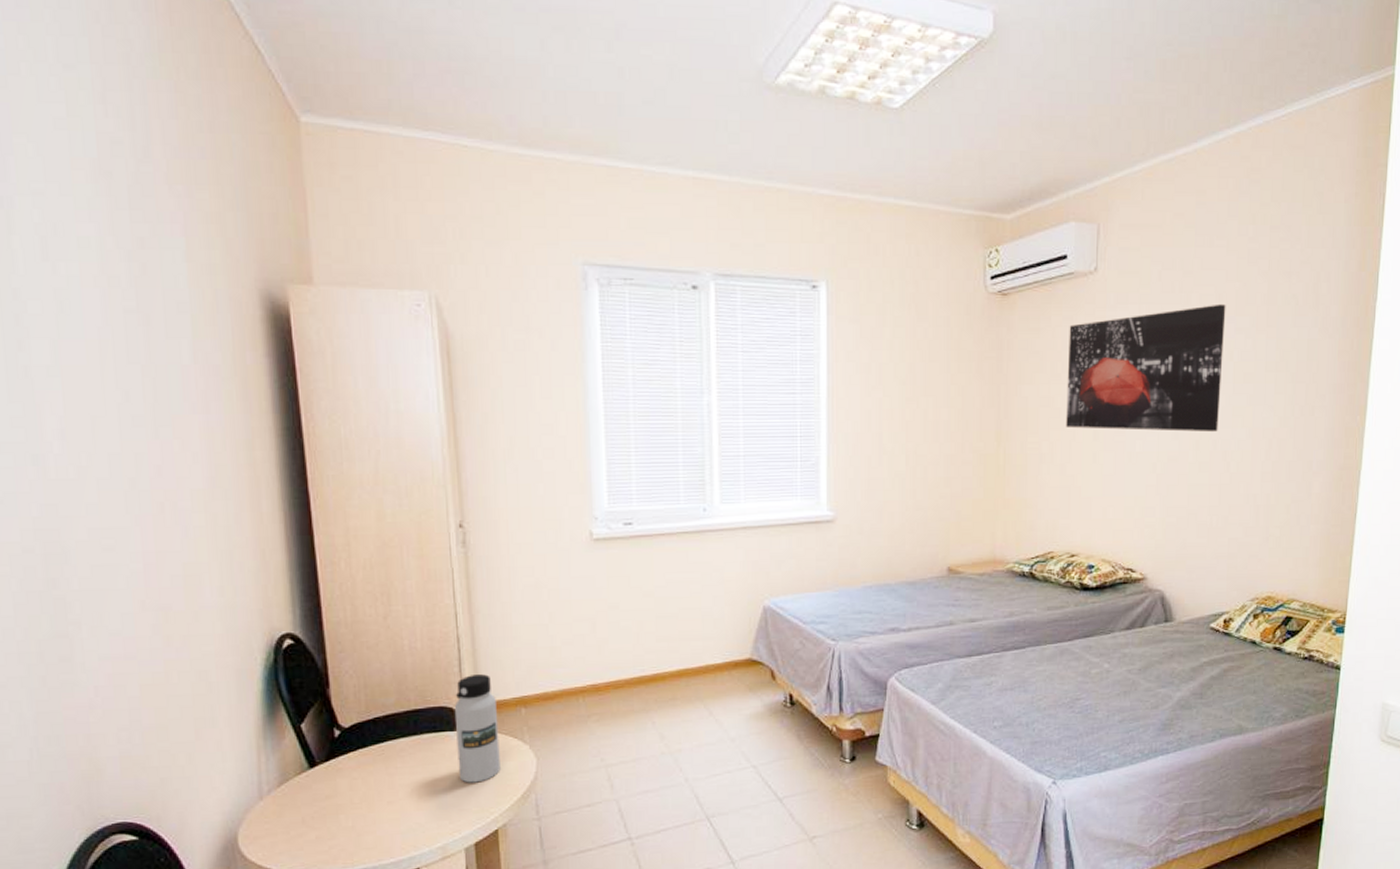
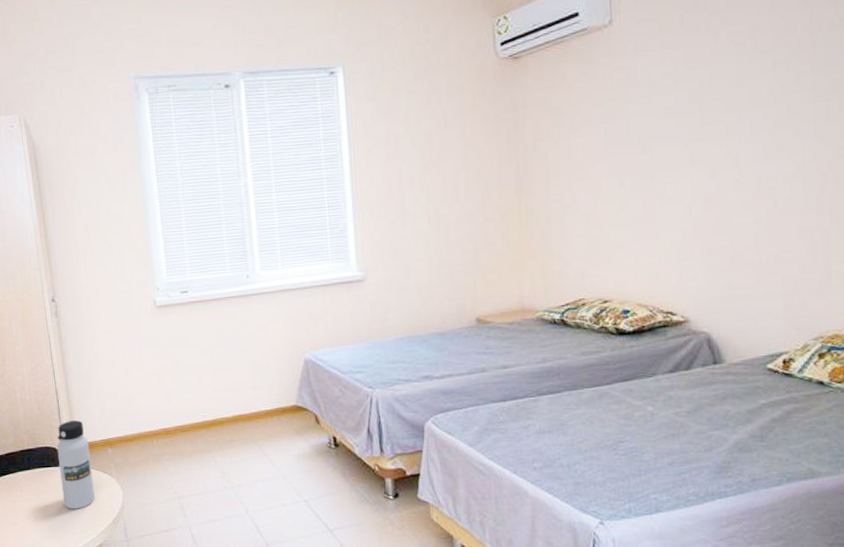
wall art: present [1066,303,1226,433] -> none [585,38,762,178]

